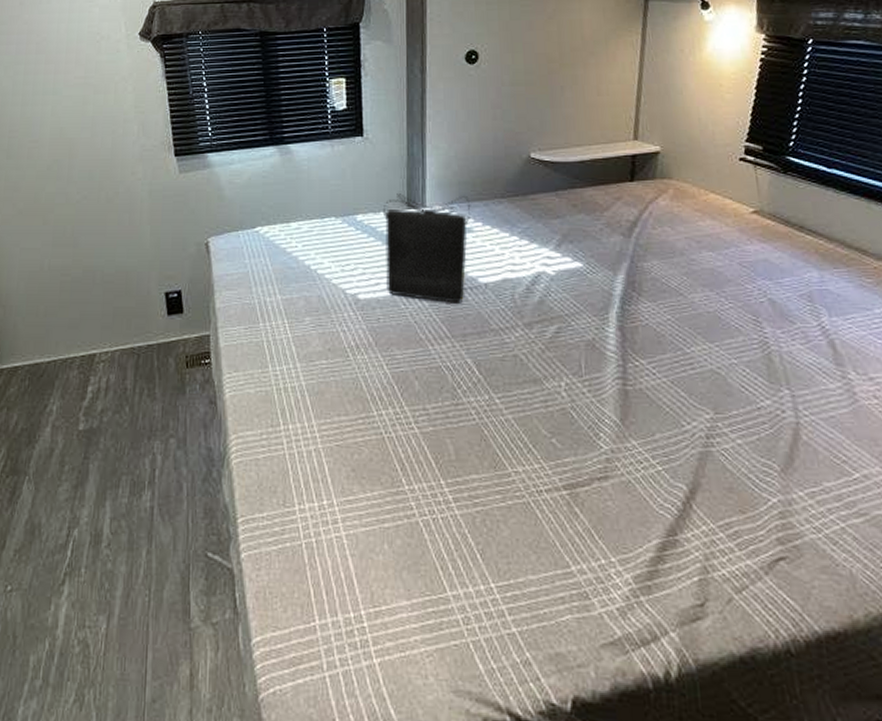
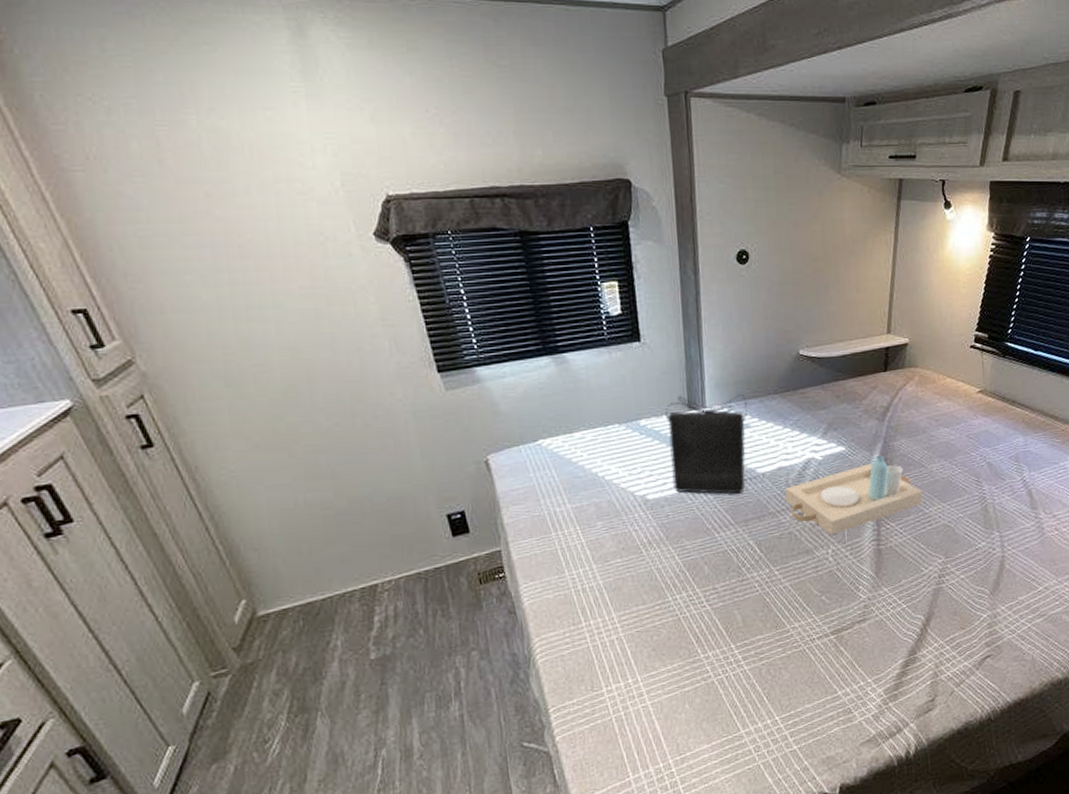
serving tray: none [510,277,682,366] -> present [785,456,923,536]

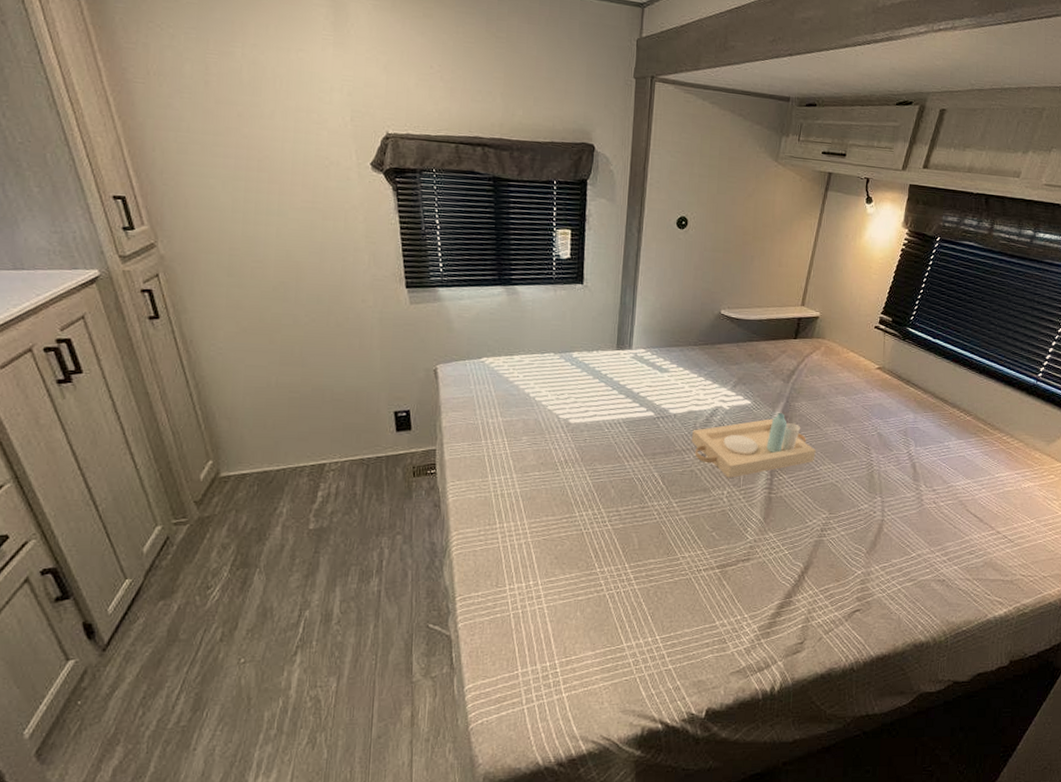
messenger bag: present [664,394,748,494] -> none [594,336,669,429]

